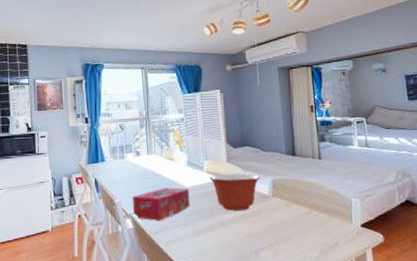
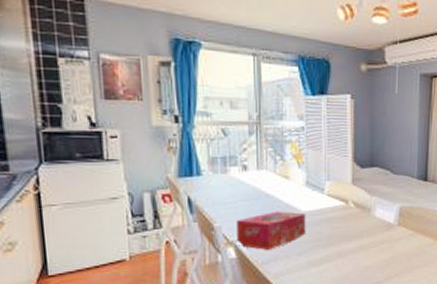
mixing bowl: present [209,173,260,211] -> none [330,198,387,240]

